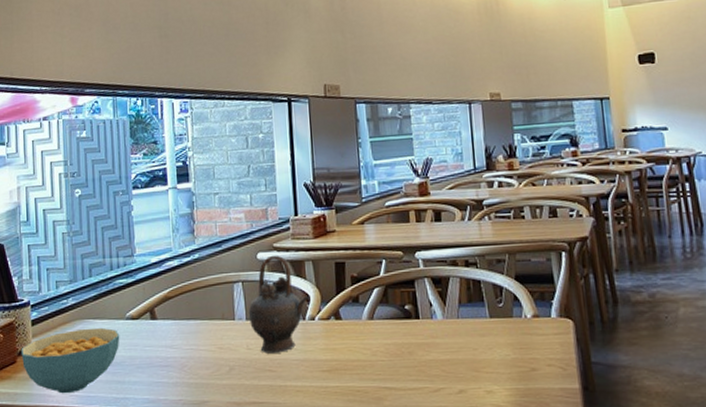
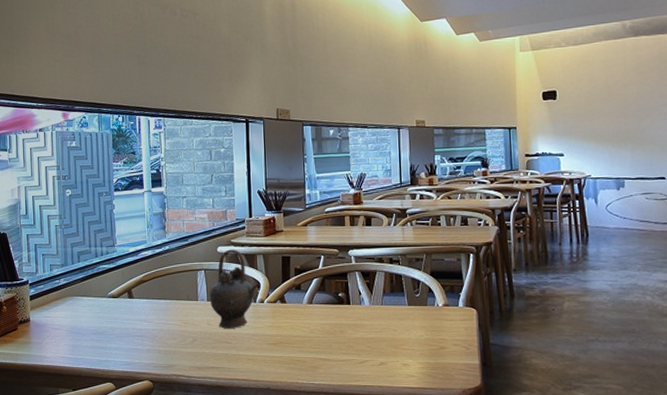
cereal bowl: present [21,327,120,394] -> none [21,303,103,356]

